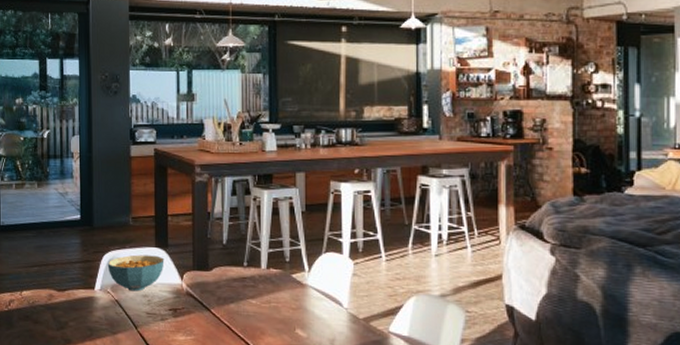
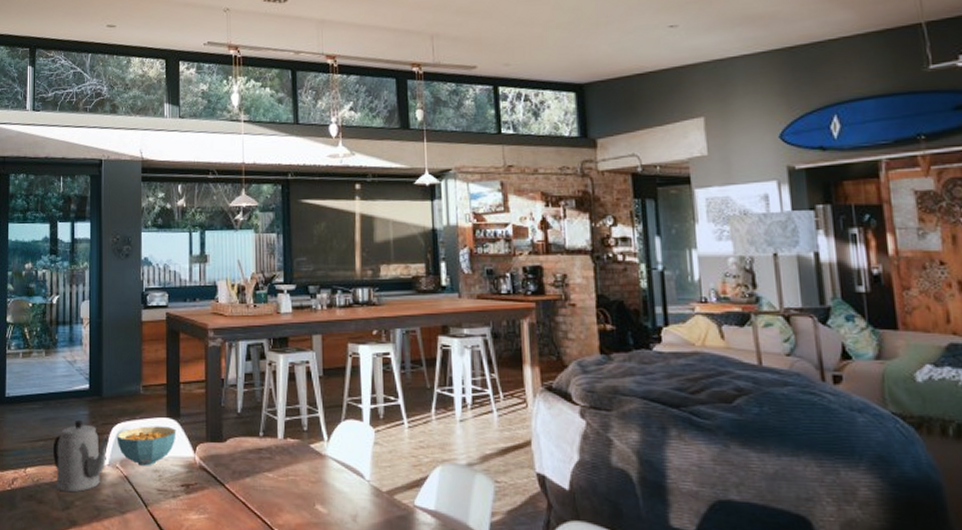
teapot: none [46,247,100,314] -> present [52,419,109,492]

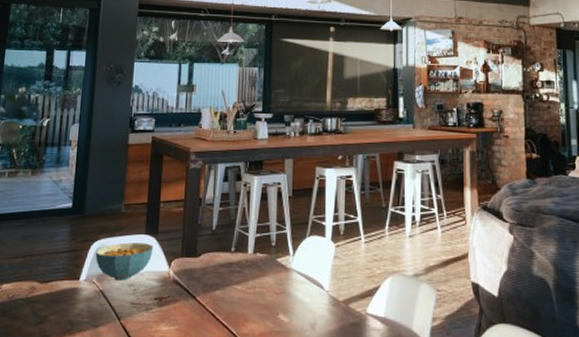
teapot: present [52,419,109,492] -> none [30,237,87,307]

